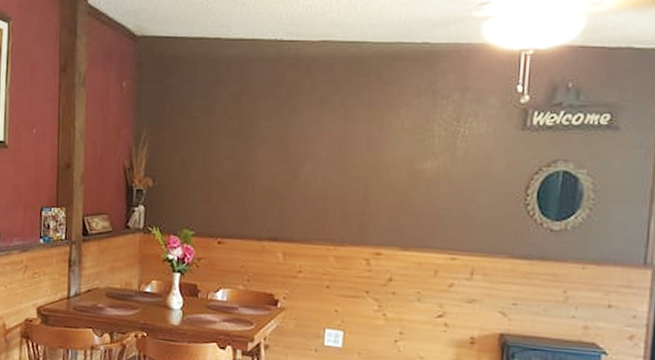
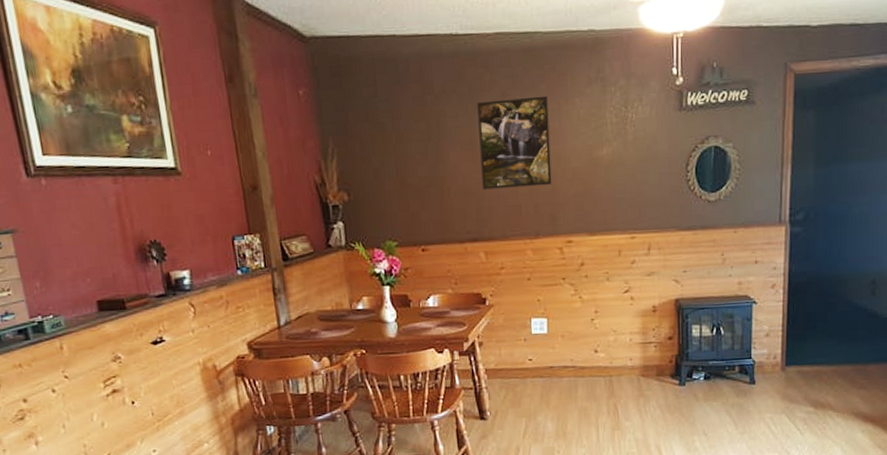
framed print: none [289,103,370,193] -> present [477,96,552,190]

